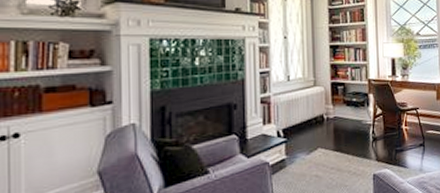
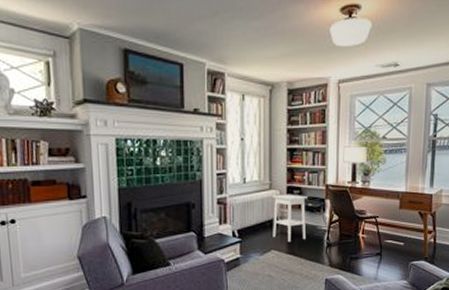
side table: none [316,90,352,139] -> present [271,194,308,243]

